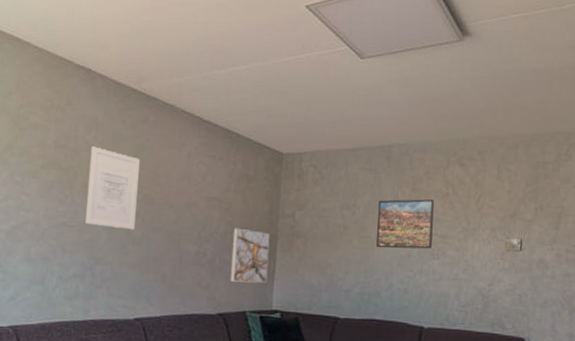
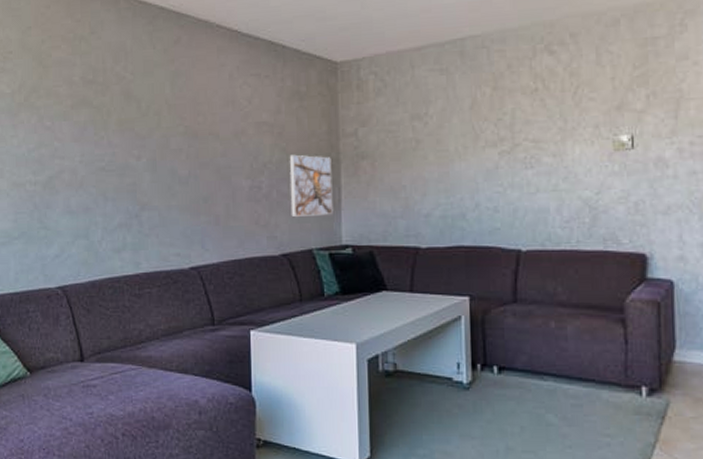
wall art: present [86,146,140,230] -> none [122,78,179,168]
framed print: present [376,199,434,249] -> none [455,98,523,162]

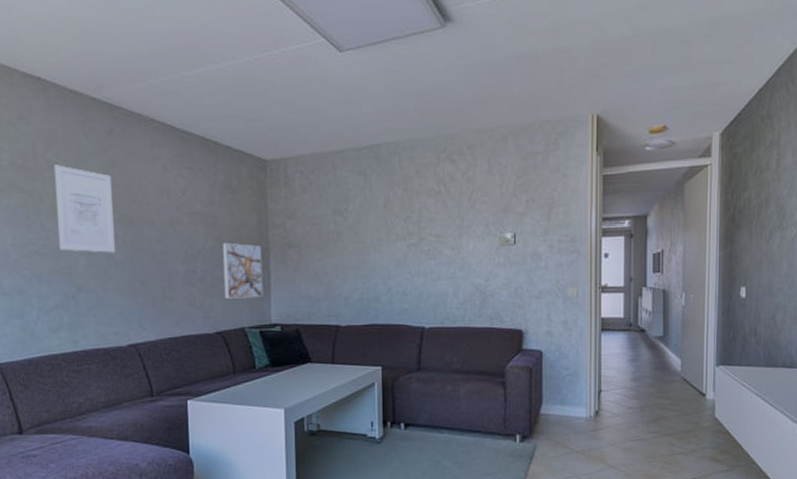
wall art: none [122,78,179,168] -> present [54,165,115,253]

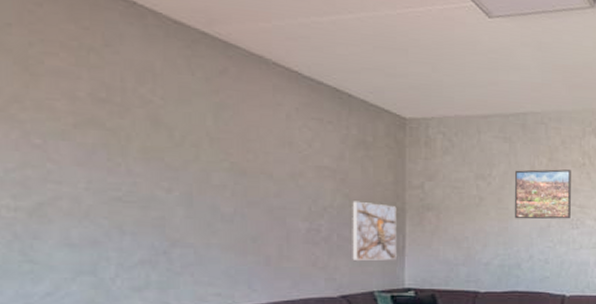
wall art: present [54,165,115,253] -> none [148,102,222,205]
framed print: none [371,199,427,252] -> present [515,169,571,220]

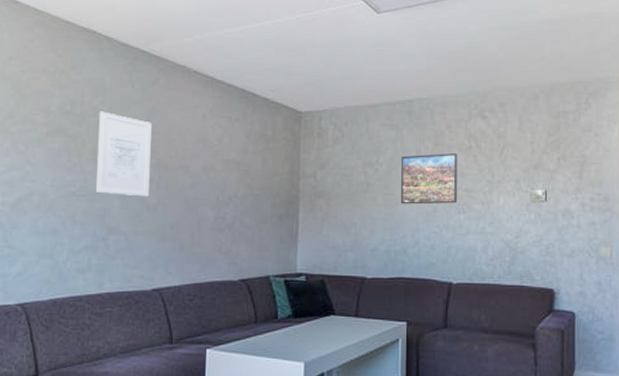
wall art: none [148,102,222,205] -> present [96,111,152,197]
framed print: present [352,201,397,260] -> none [251,190,291,246]

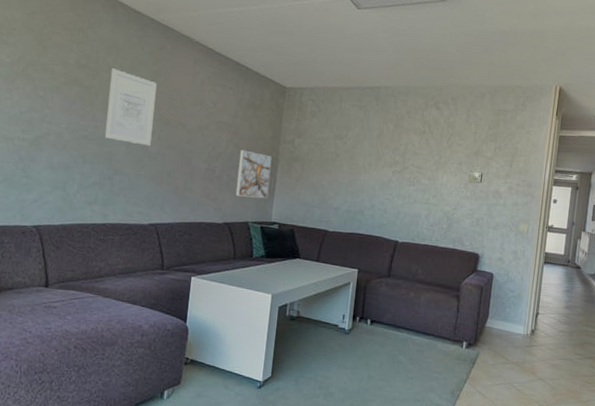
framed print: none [251,190,291,246] -> present [235,149,272,198]
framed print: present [401,153,457,205] -> none [363,133,413,177]

